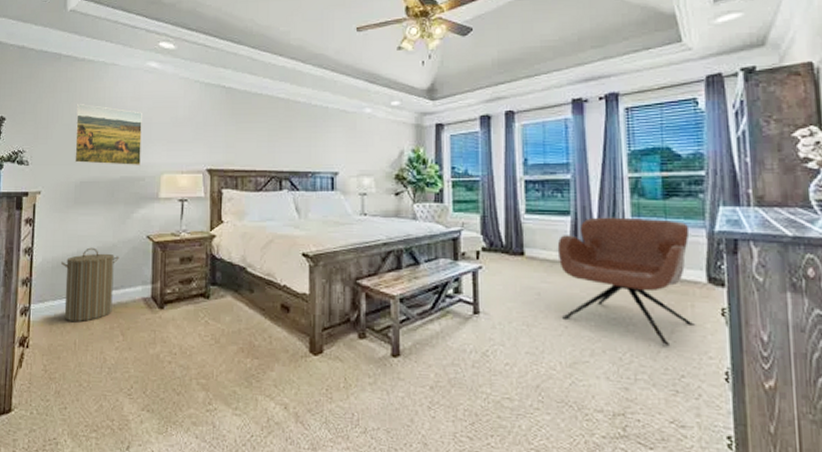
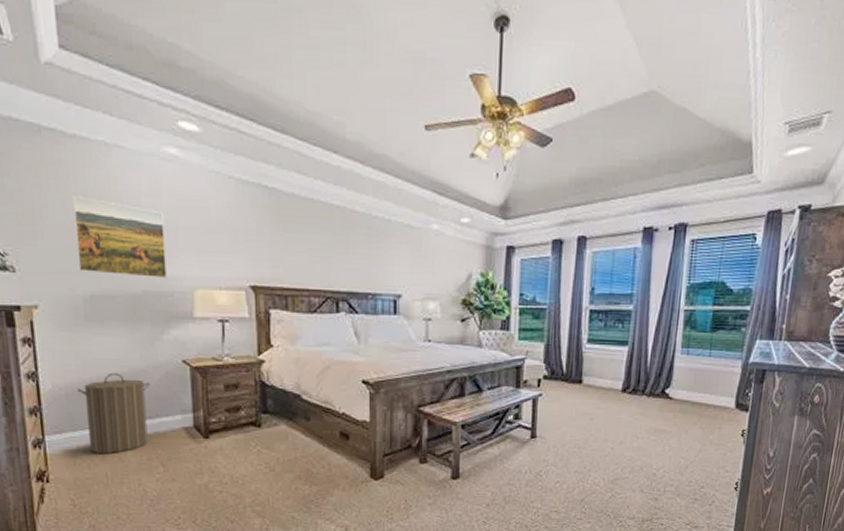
armchair: present [557,217,696,346] -> none [610,347,729,462]

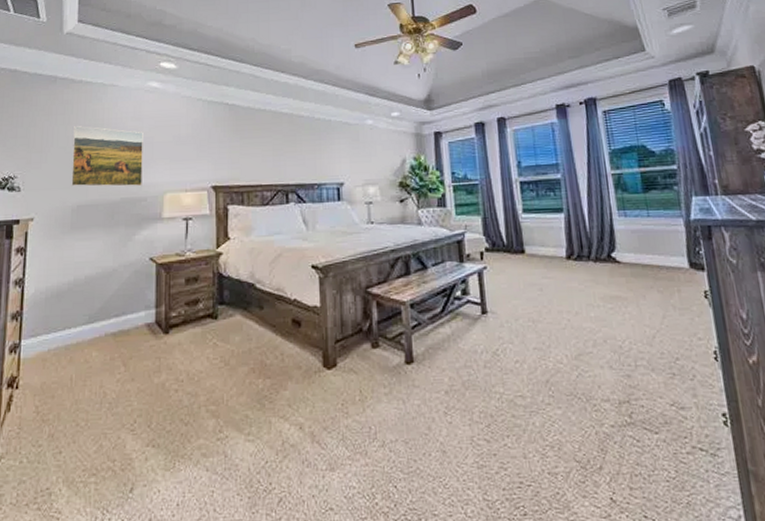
laundry hamper: present [78,372,151,453] -> none [56,274,120,355]

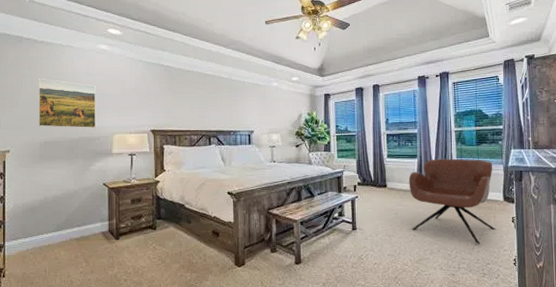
armchair: none [554,211,684,330] -> present [408,158,497,244]

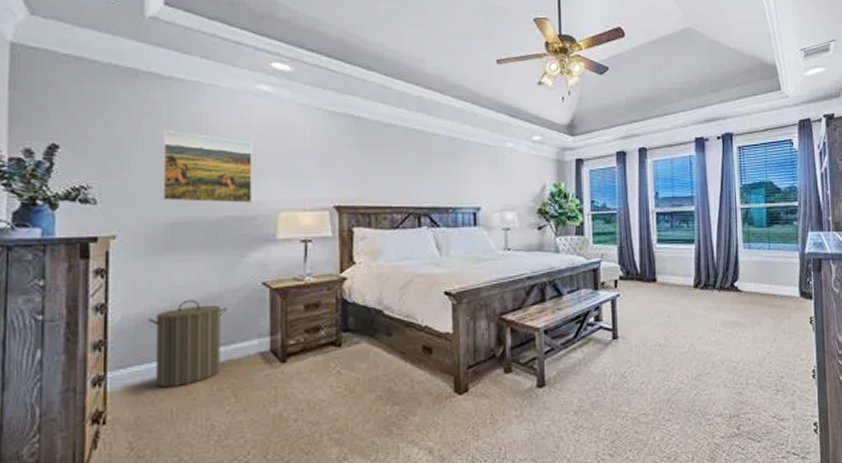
laundry hamper: none [31,194,81,253] -> present [149,299,228,387]
armchair: present [408,158,497,244] -> none [684,243,792,353]

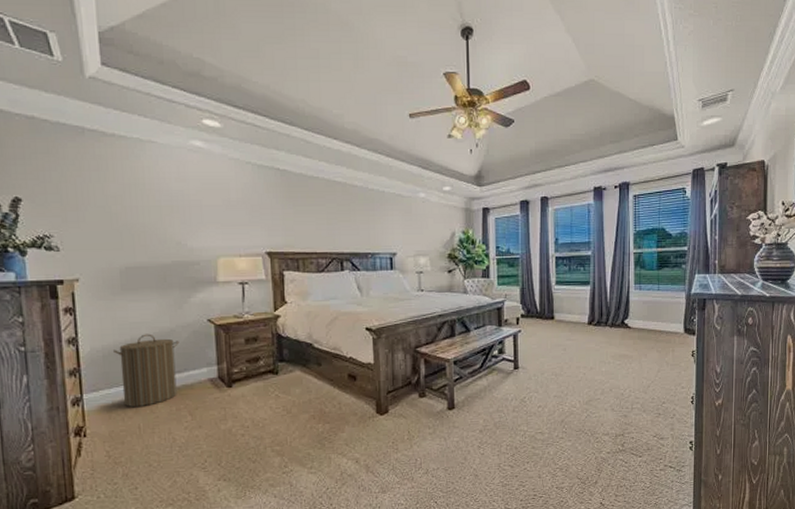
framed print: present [163,131,252,204] -> none [111,184,194,251]

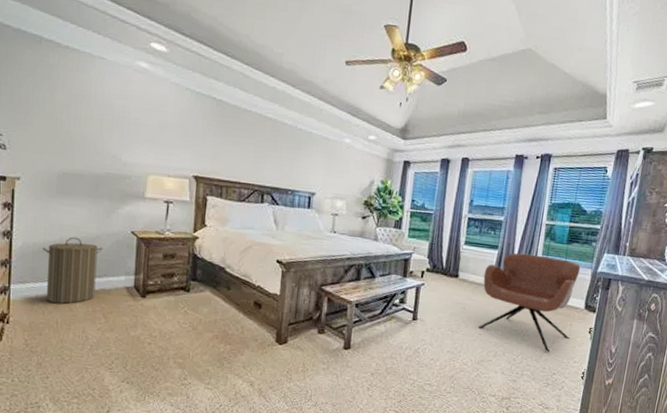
armchair: none [579,285,675,381] -> present [478,252,581,352]

